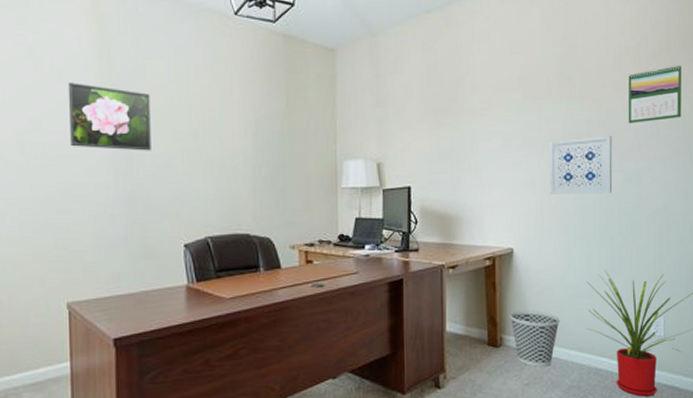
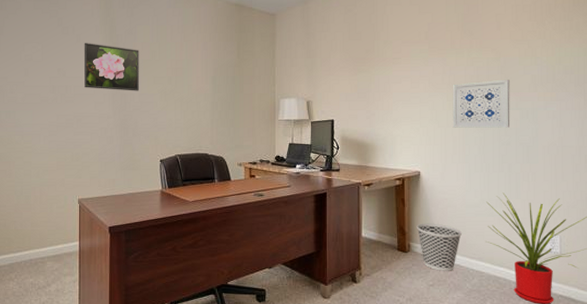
calendar: present [628,65,682,123] -> none [524,19,576,69]

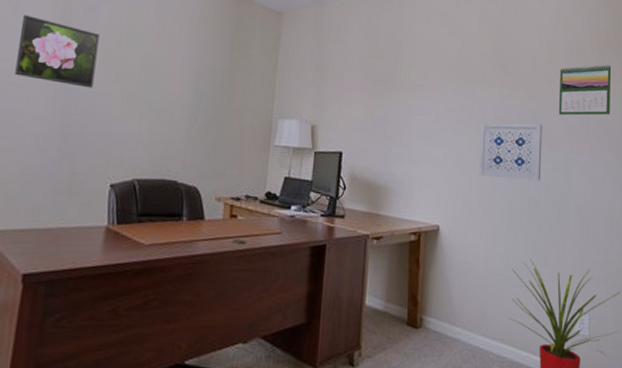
wastebasket: present [416,223,462,271] -> none [431,291,483,355]
calendar: none [524,19,576,69] -> present [558,64,611,116]

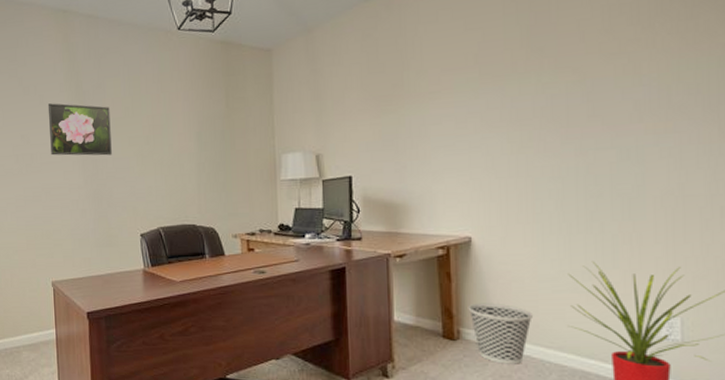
wastebasket: none [431,291,483,355] -> present [468,303,532,364]
wall art: present [479,123,543,181] -> none [514,108,603,178]
calendar: present [558,64,611,116] -> none [623,16,705,93]

